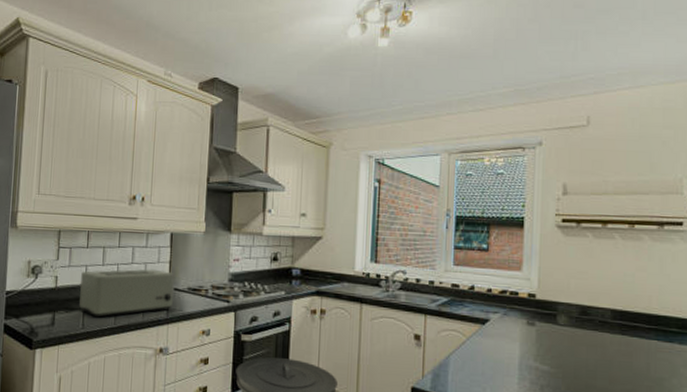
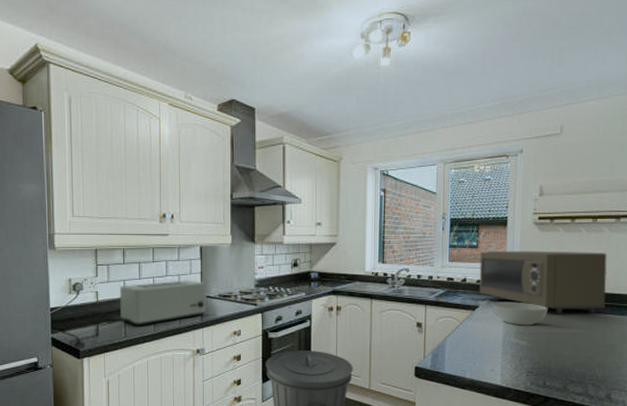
microwave: none [490,255,649,338] -> present [479,250,607,313]
bowl: none [505,315,576,348] -> present [491,302,549,326]

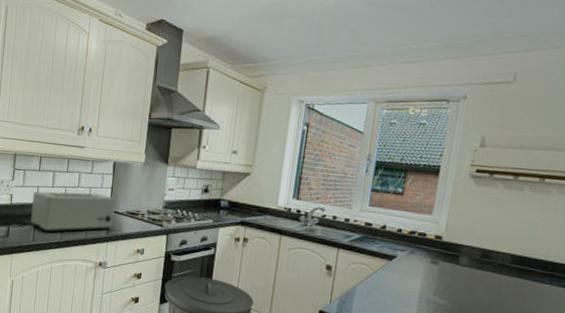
microwave: present [479,250,607,313] -> none [398,199,553,281]
bowl: present [491,302,549,326] -> none [410,254,476,285]

